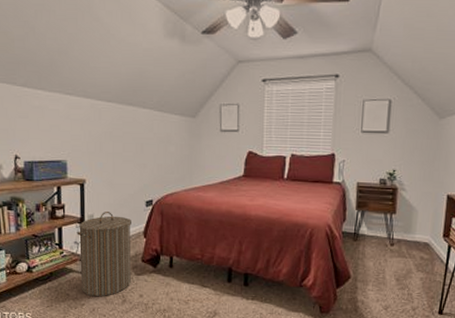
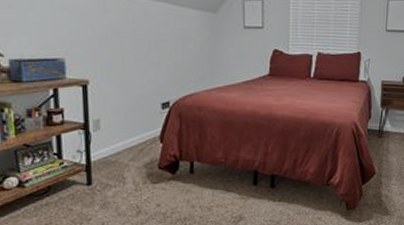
laundry hamper: present [76,212,131,297] -> none [79,116,146,210]

